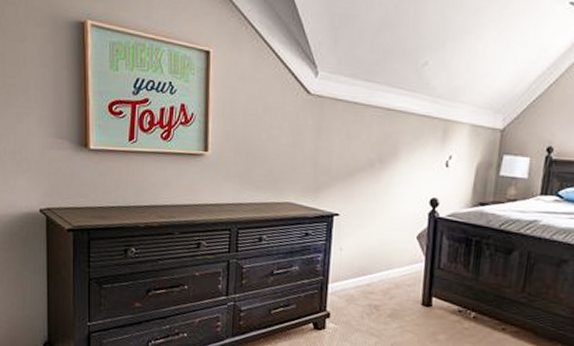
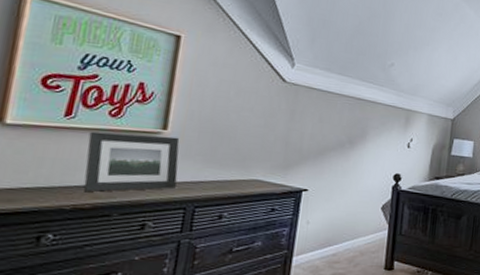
picture frame: none [149,154,221,212] -> present [83,131,180,192]

